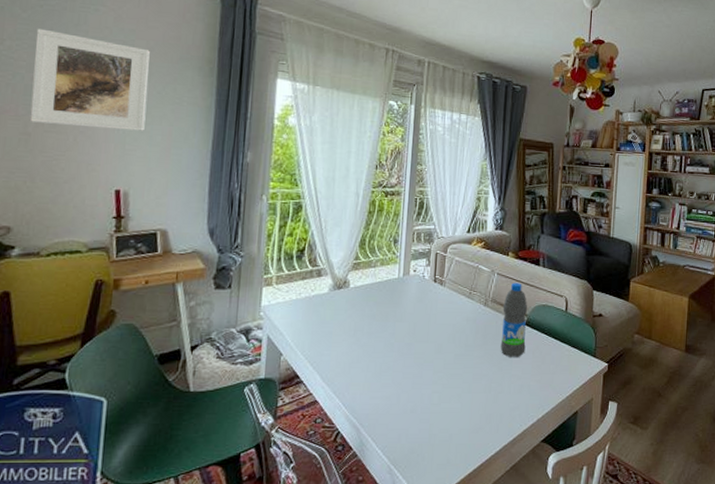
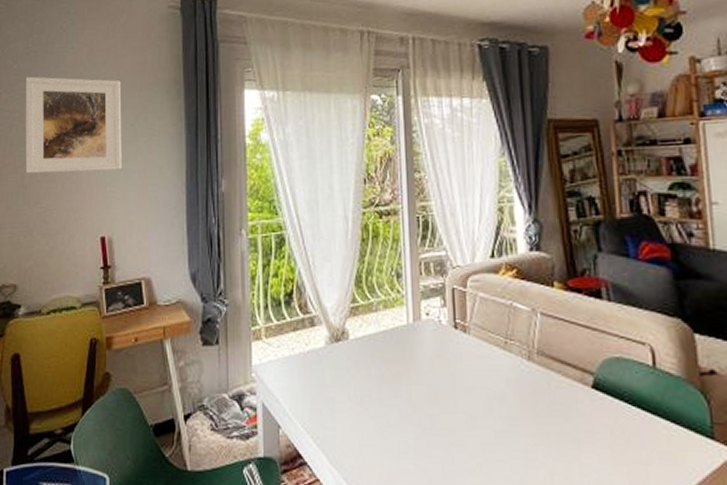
water bottle: present [500,283,528,357] -> none [555,326,598,437]

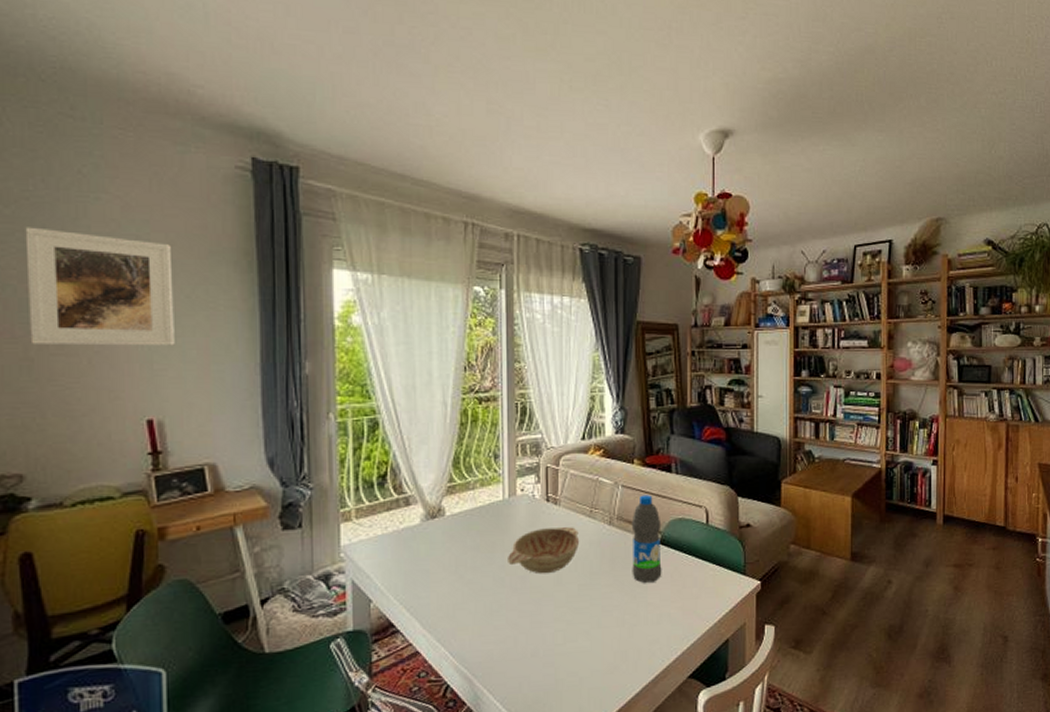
decorative bowl: none [414,360,495,414] -> present [508,527,580,574]
water bottle: none [555,326,598,437] -> present [631,495,662,583]

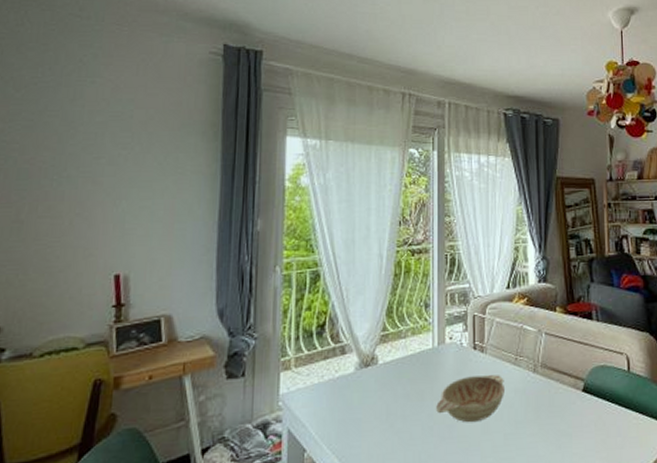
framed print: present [25,227,175,346] -> none [22,107,150,209]
water bottle: present [631,495,662,583] -> none [555,342,586,432]

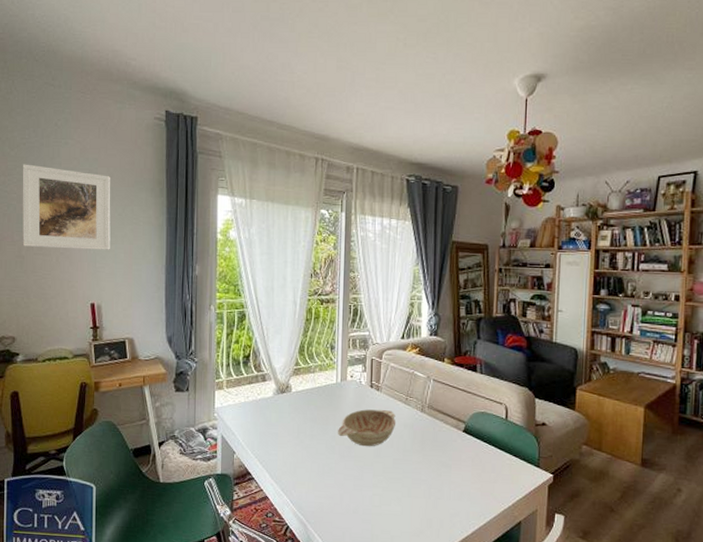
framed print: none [22,107,150,209] -> present [22,164,111,250]

